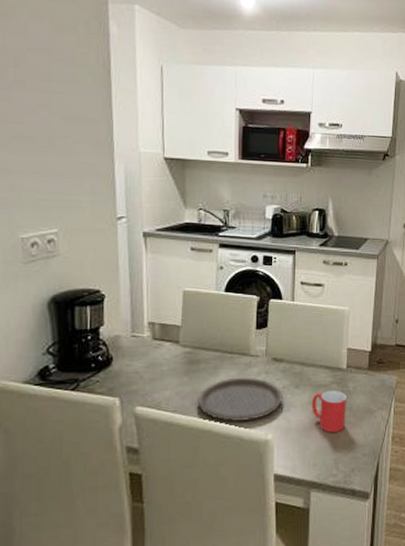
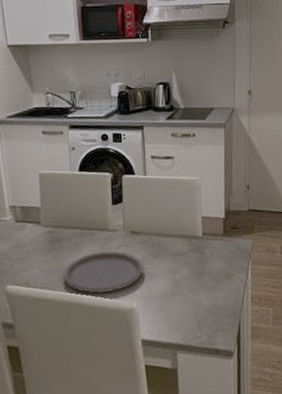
mug: present [311,391,346,432] -> none [171,258,205,298]

